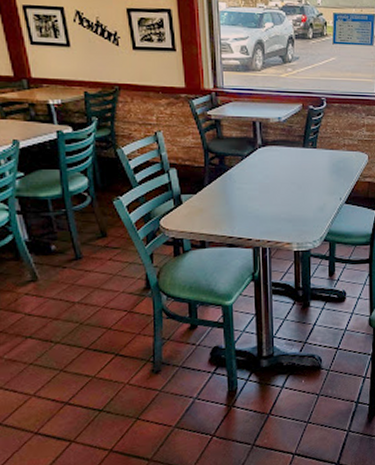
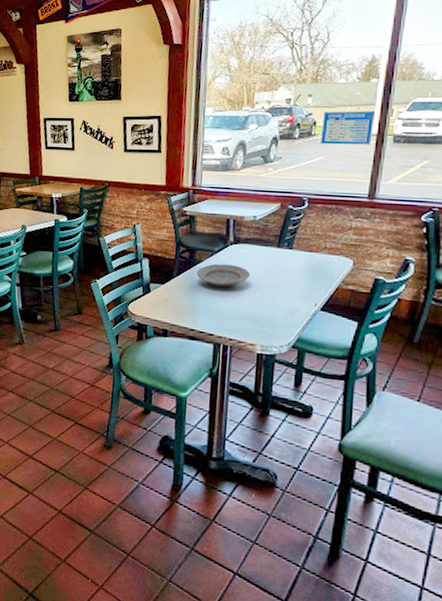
plate: none [229,167,280,191] -> present [197,263,250,287]

